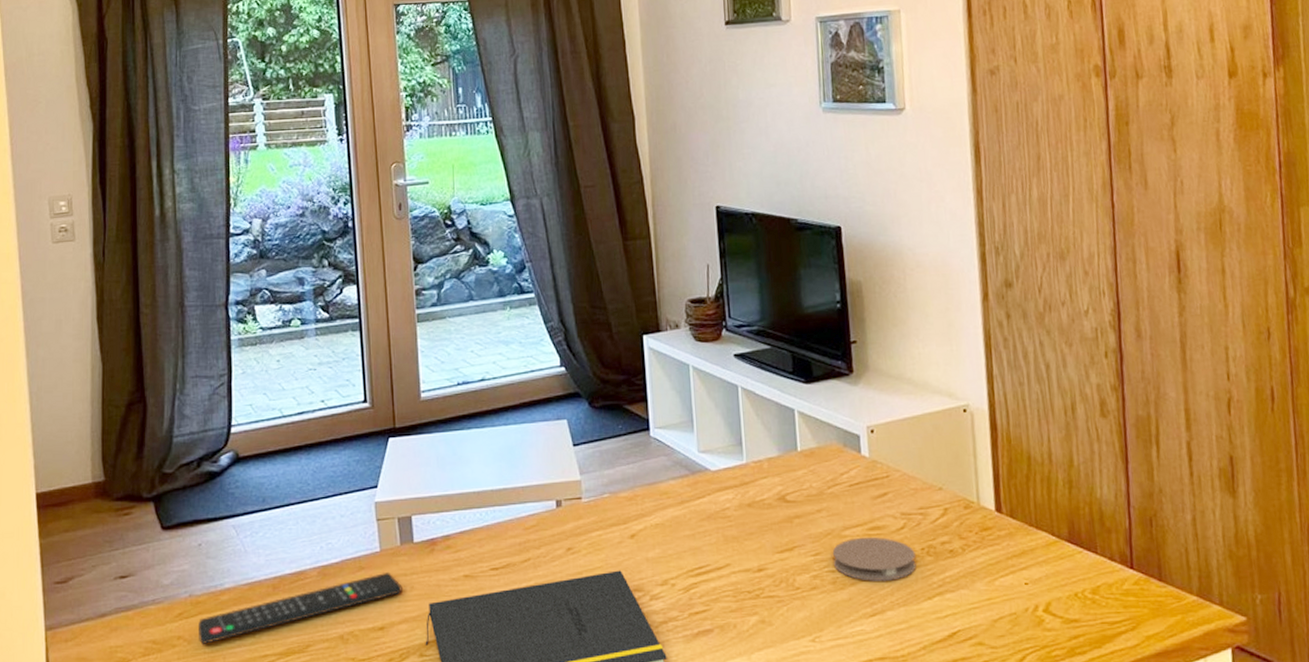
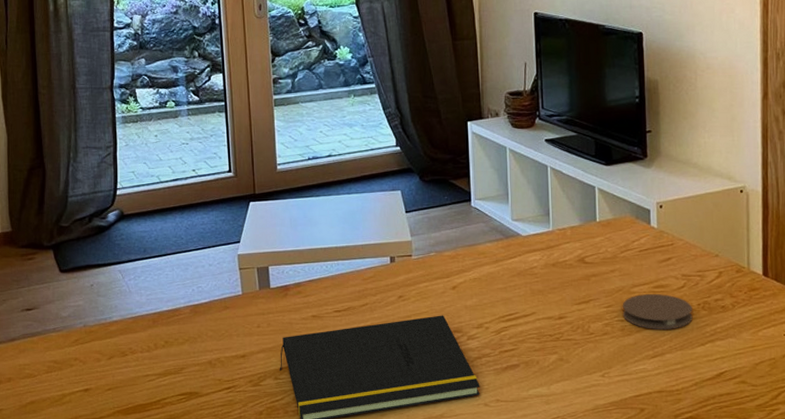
remote control: present [197,571,403,644] -> none [91,311,261,365]

